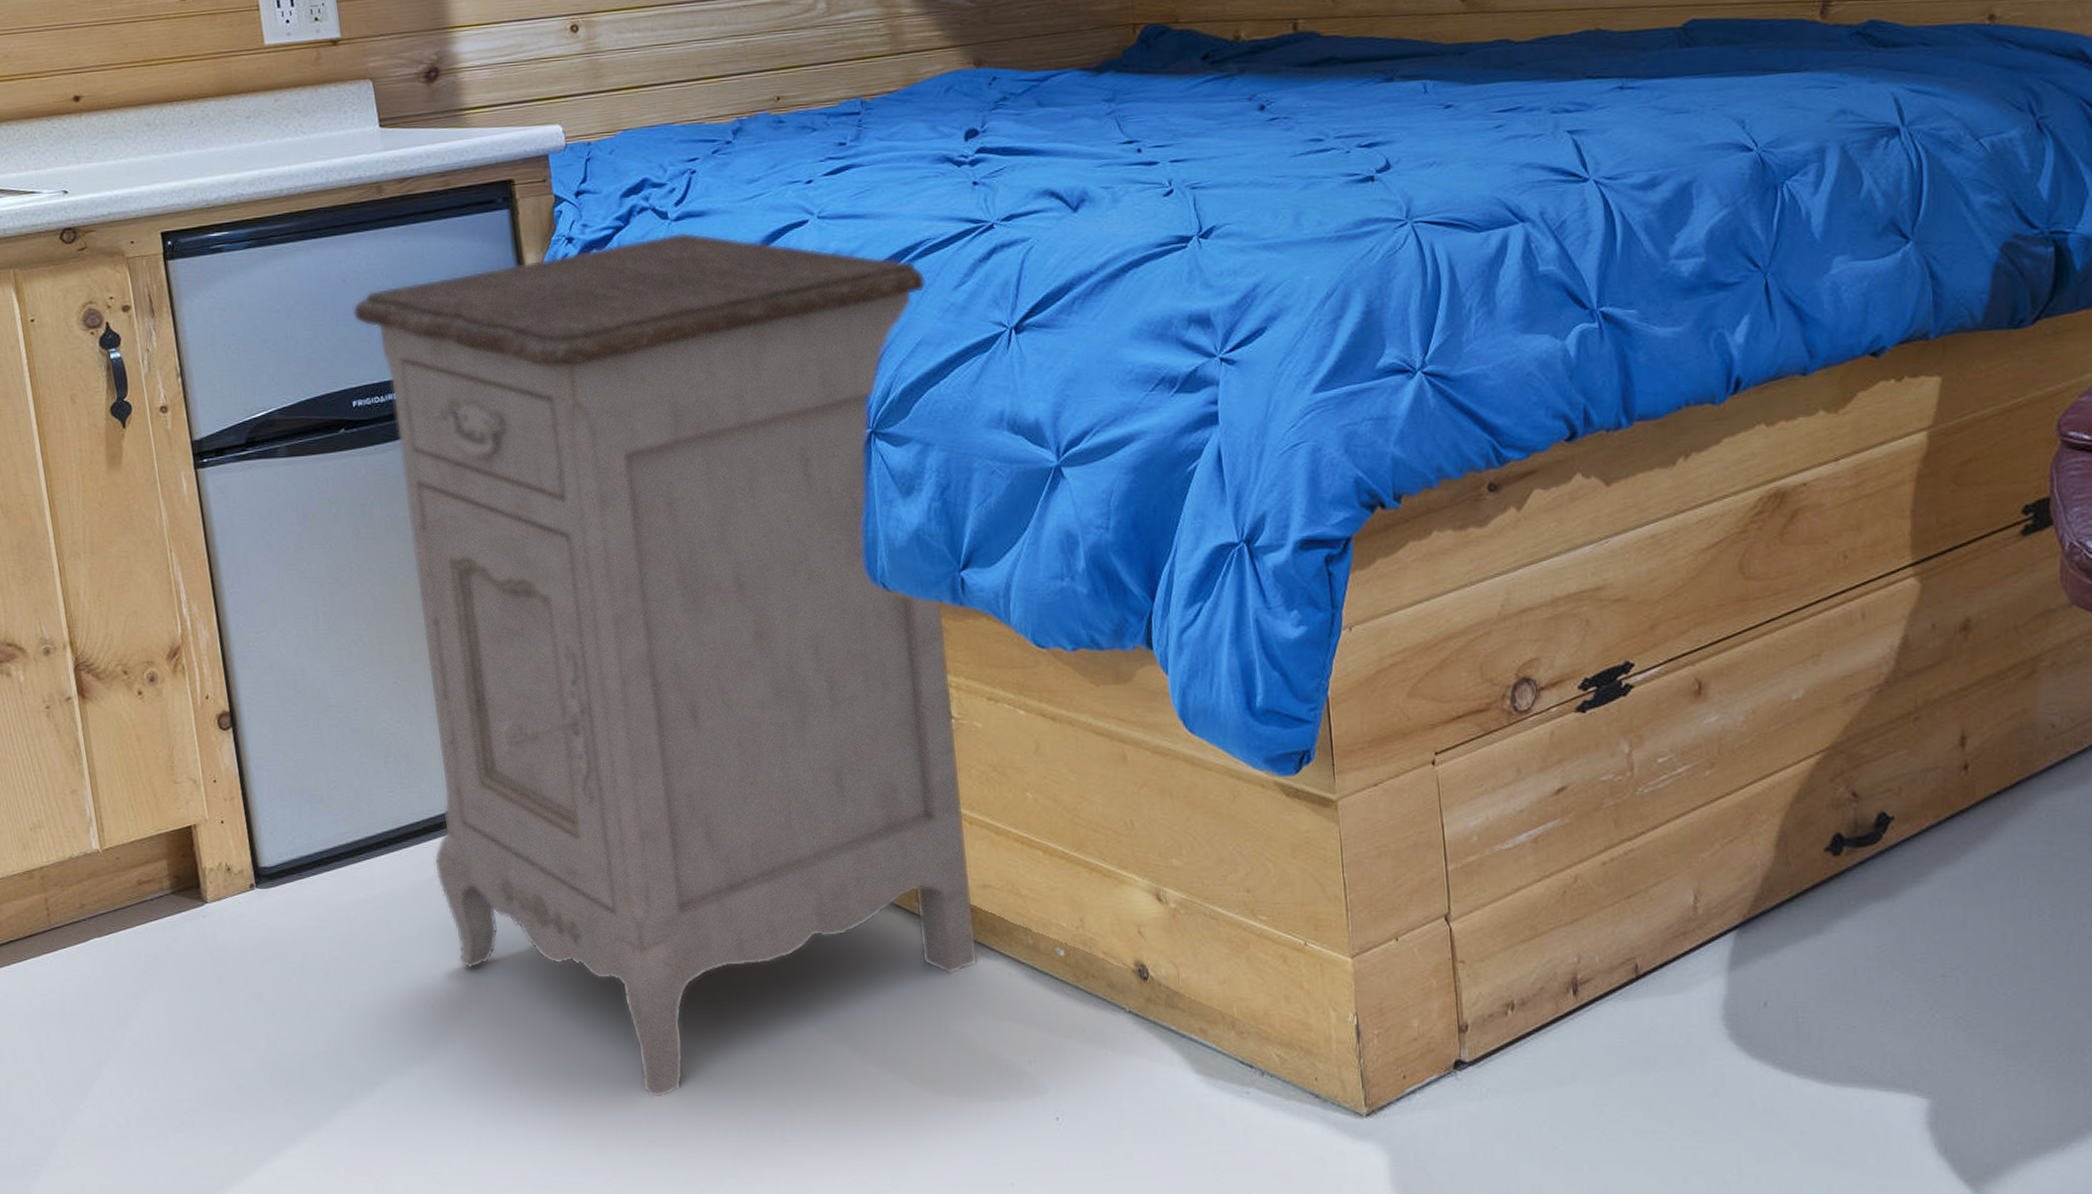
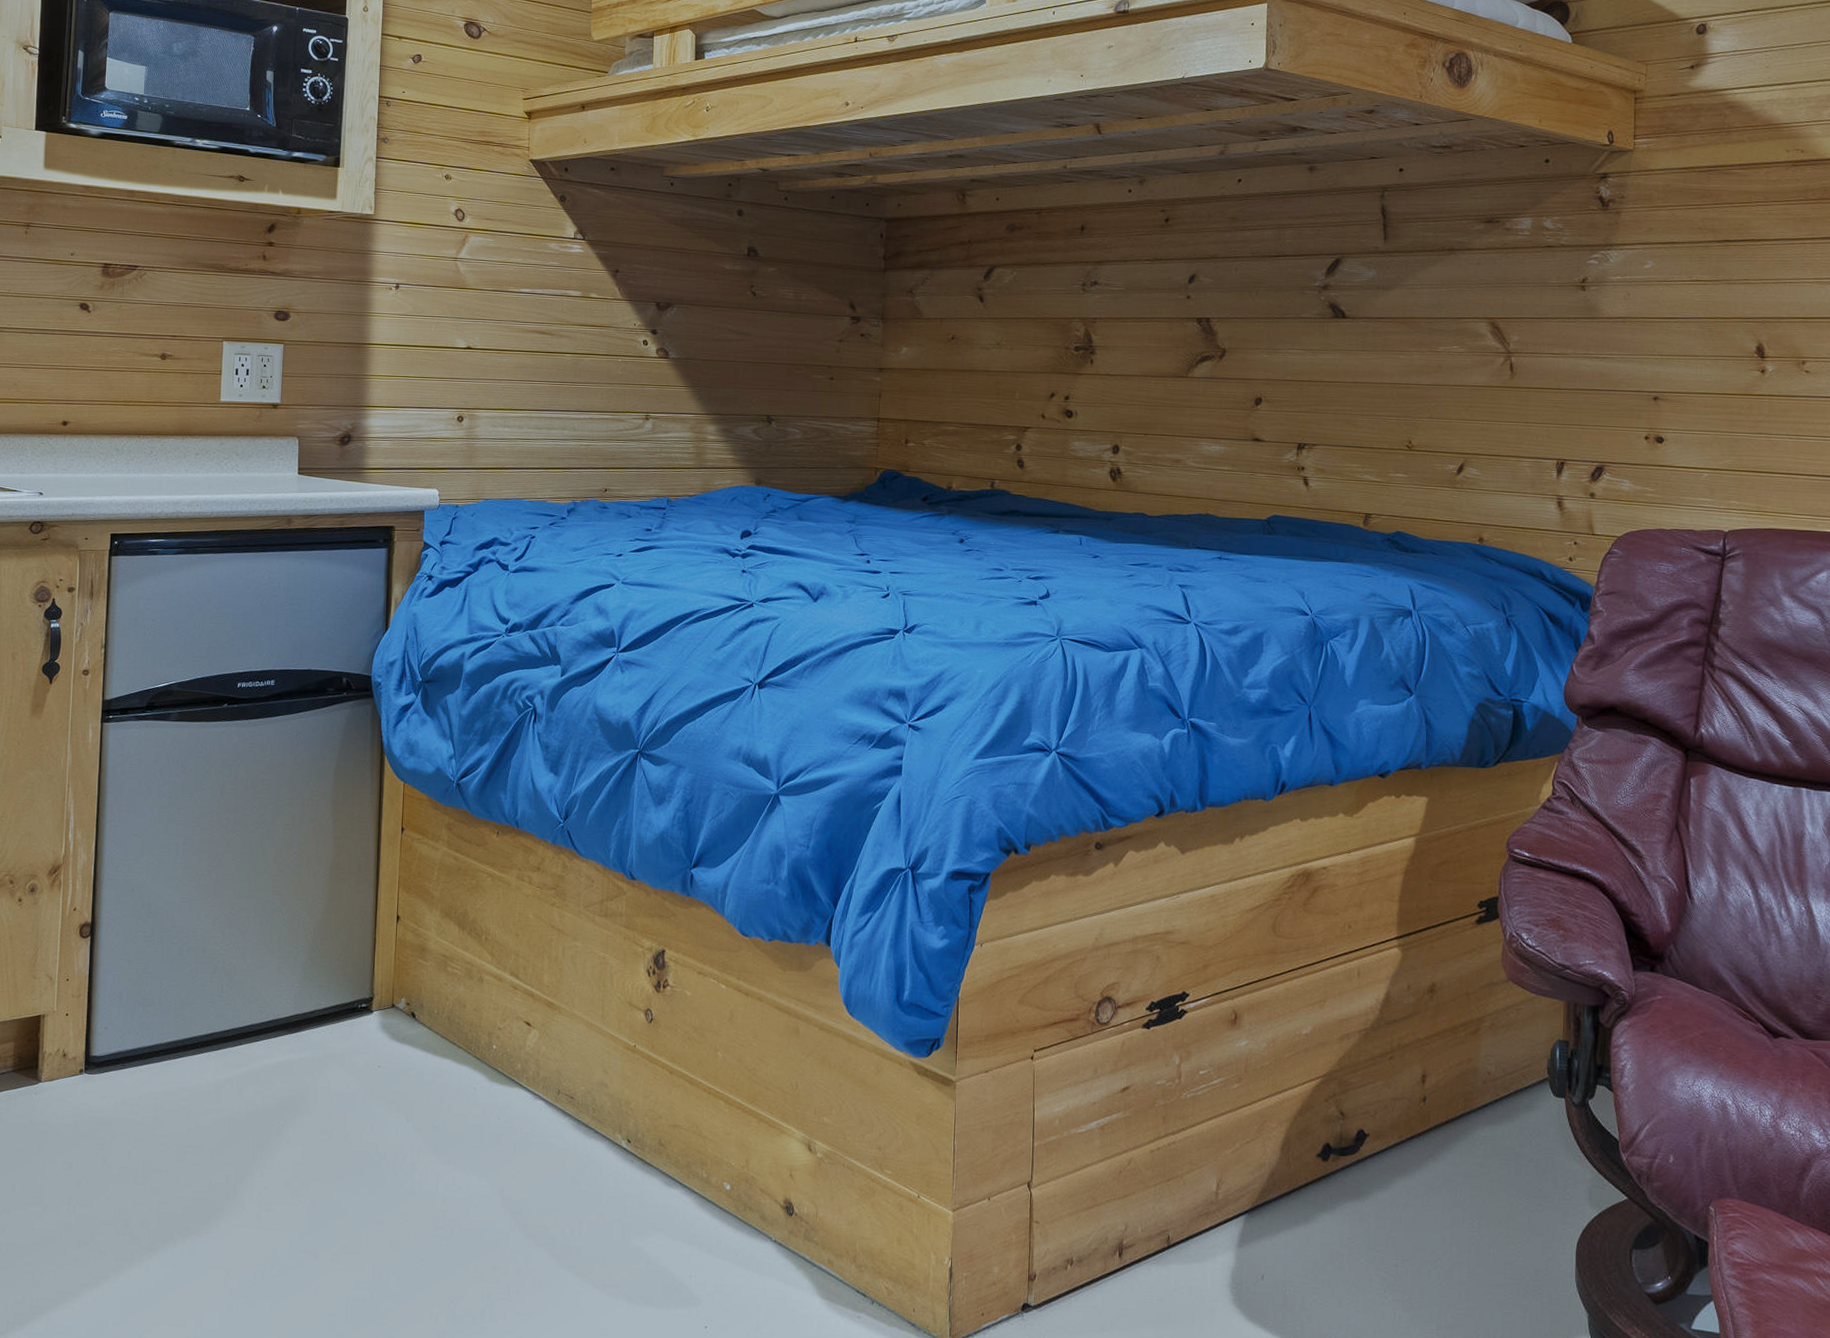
nightstand: present [352,231,977,1097] -> none [235,581,697,1282]

